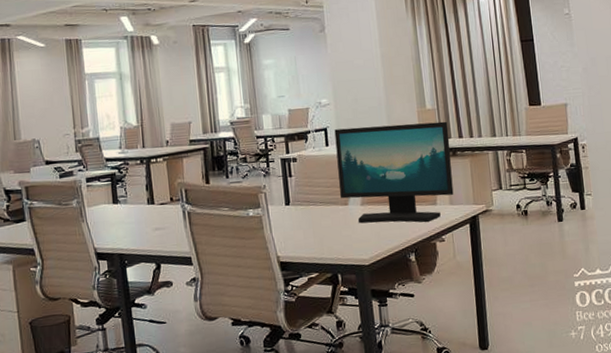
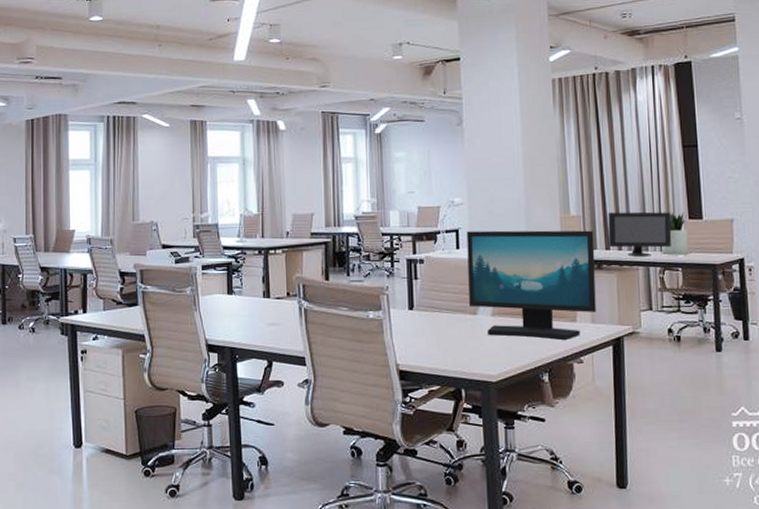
computer monitor: none [459,100,516,143] -> present [607,211,672,257]
planter: none [505,99,532,140] -> present [659,211,691,256]

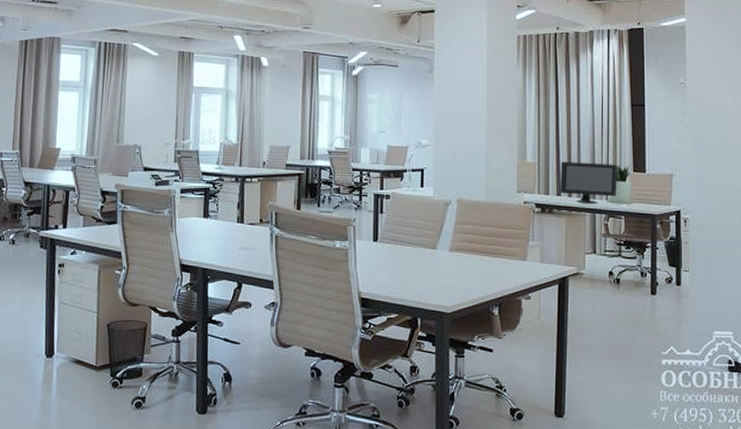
computer monitor: present [466,230,596,340] -> none [430,171,547,277]

